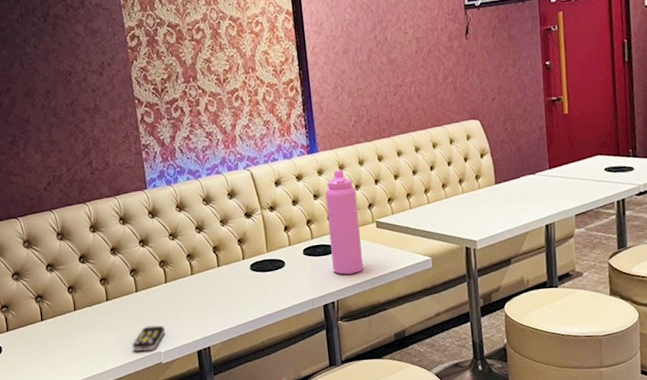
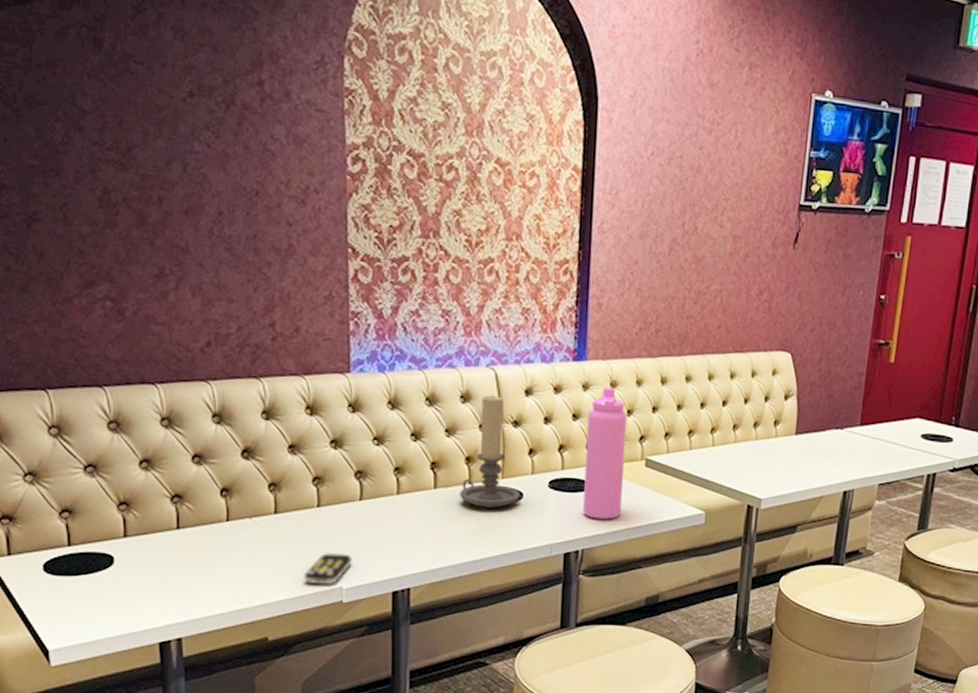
candle holder: none [237,189,283,277] -> present [459,395,520,509]

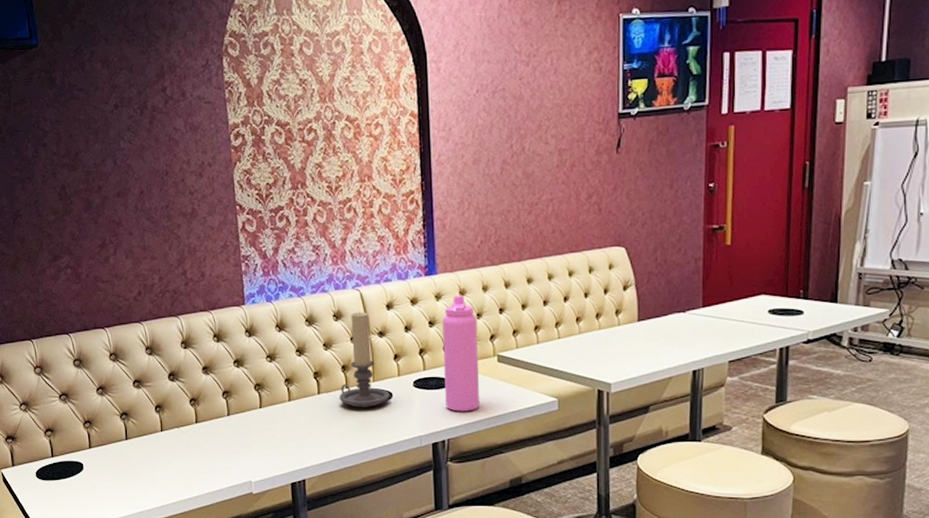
remote control: present [303,553,352,584] -> none [220,453,257,479]

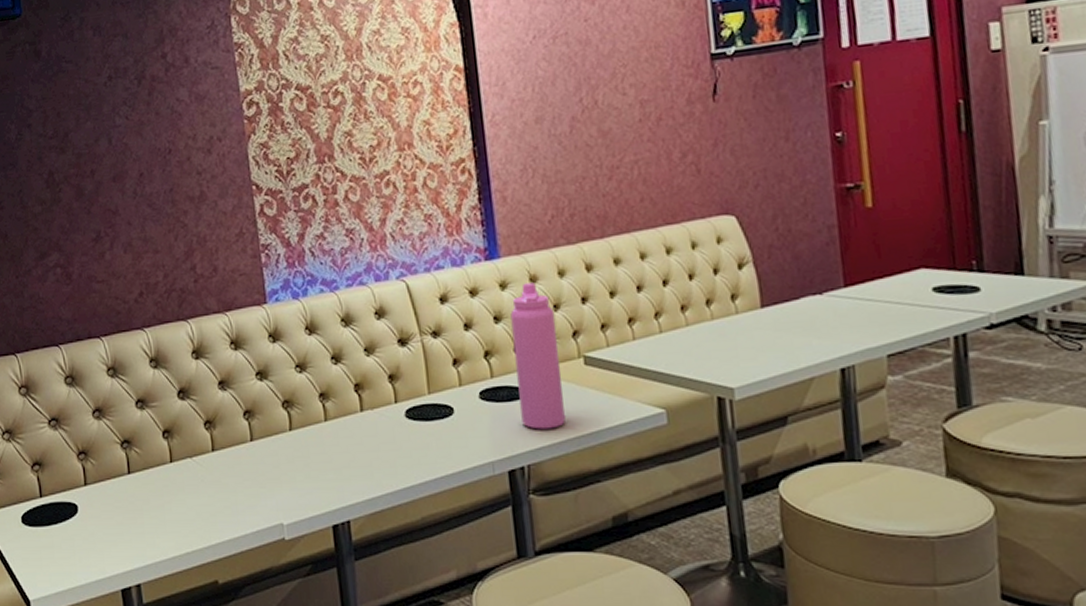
candle holder: present [339,312,390,408] -> none [387,307,451,428]

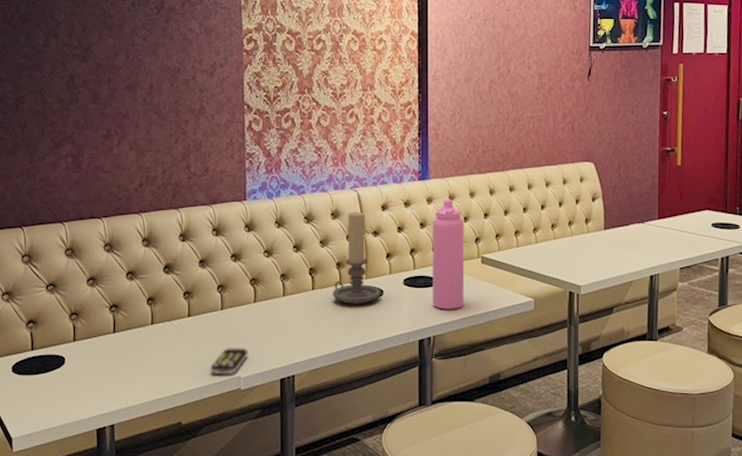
remote control: none [244,487,289,521] -> present [209,348,248,374]
candle holder: none [387,307,451,428] -> present [332,212,381,305]

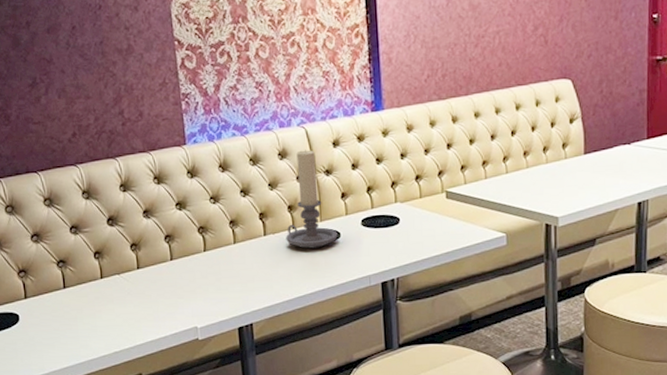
remote control: present [209,348,248,374] -> none [164,298,203,326]
water bottle: present [432,200,465,310] -> none [390,131,428,250]

